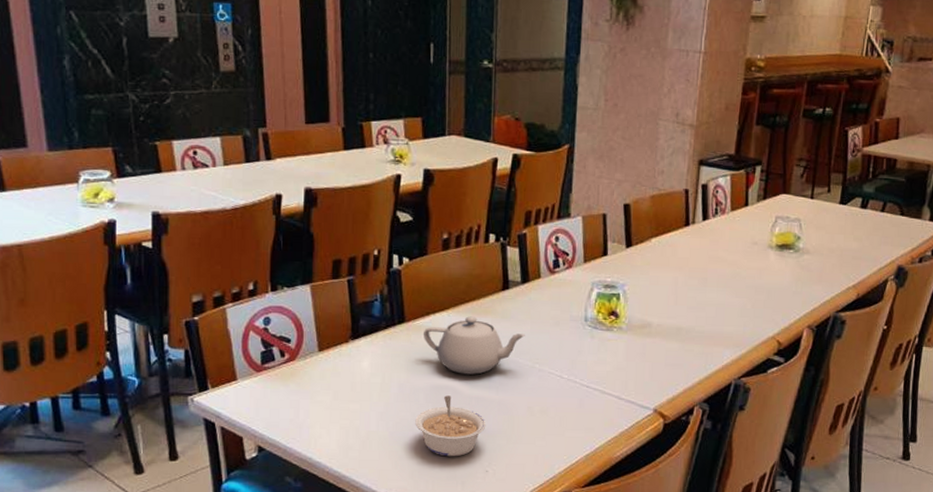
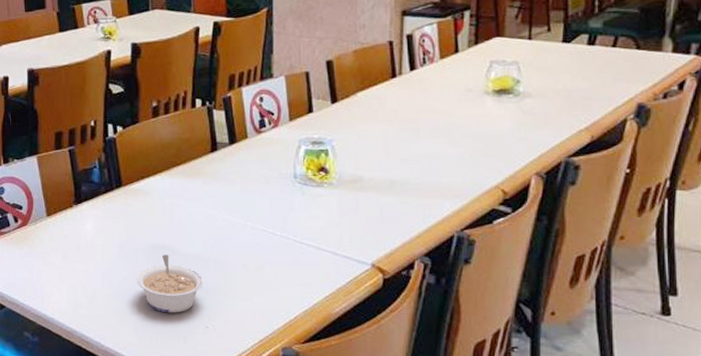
teapot: present [424,316,525,375] -> none [140,178,236,234]

